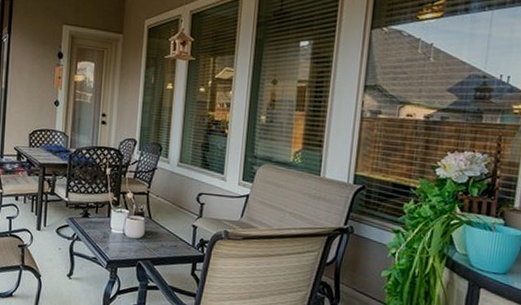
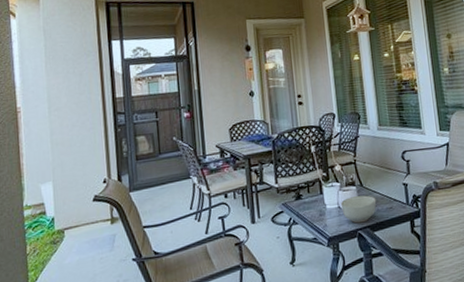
bowl: none [126,226,163,254] -> present [341,195,377,224]

